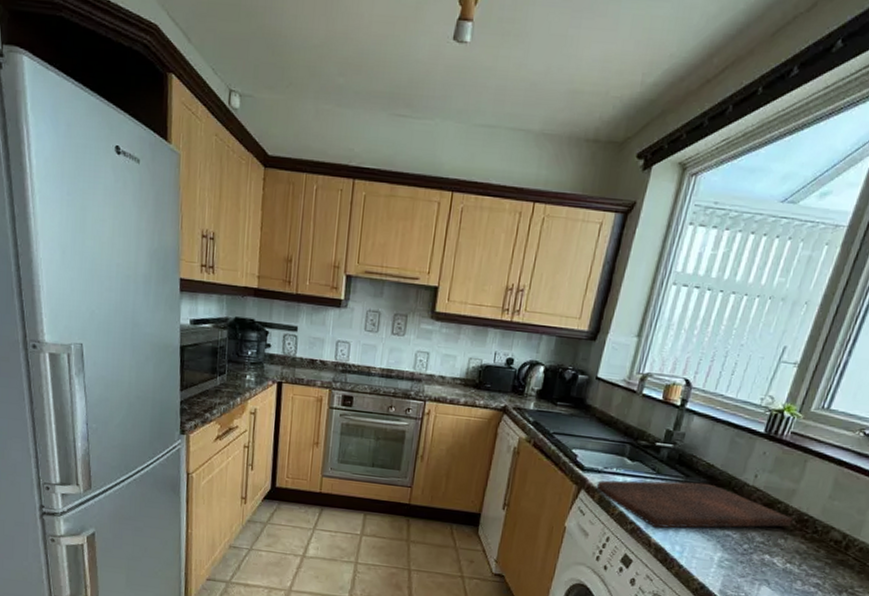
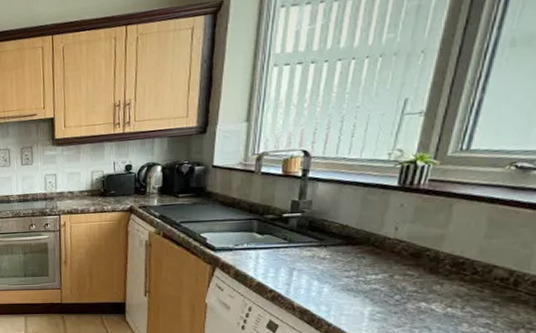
cutting board: present [596,480,793,528] -> none [230,243,446,292]

